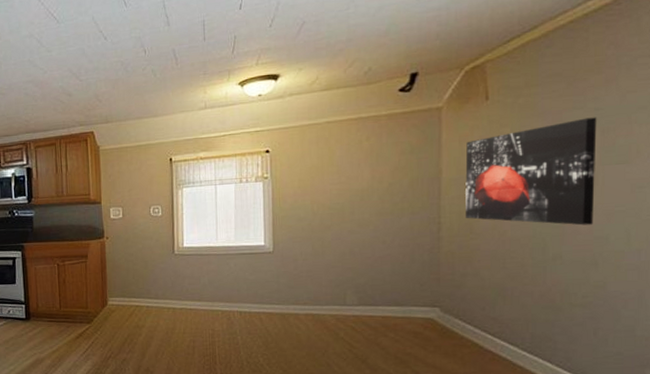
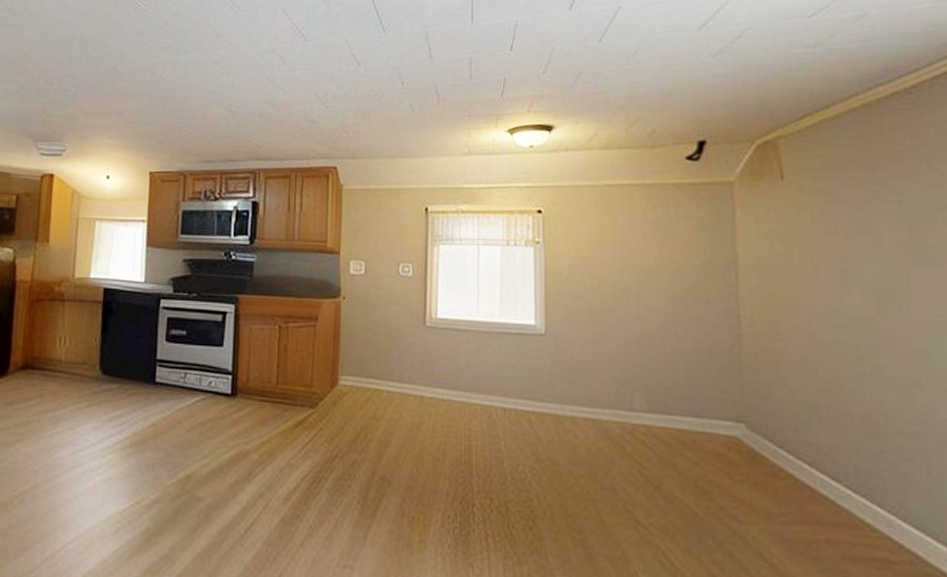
wall art: present [465,117,597,226] -> none [763,210,912,335]

